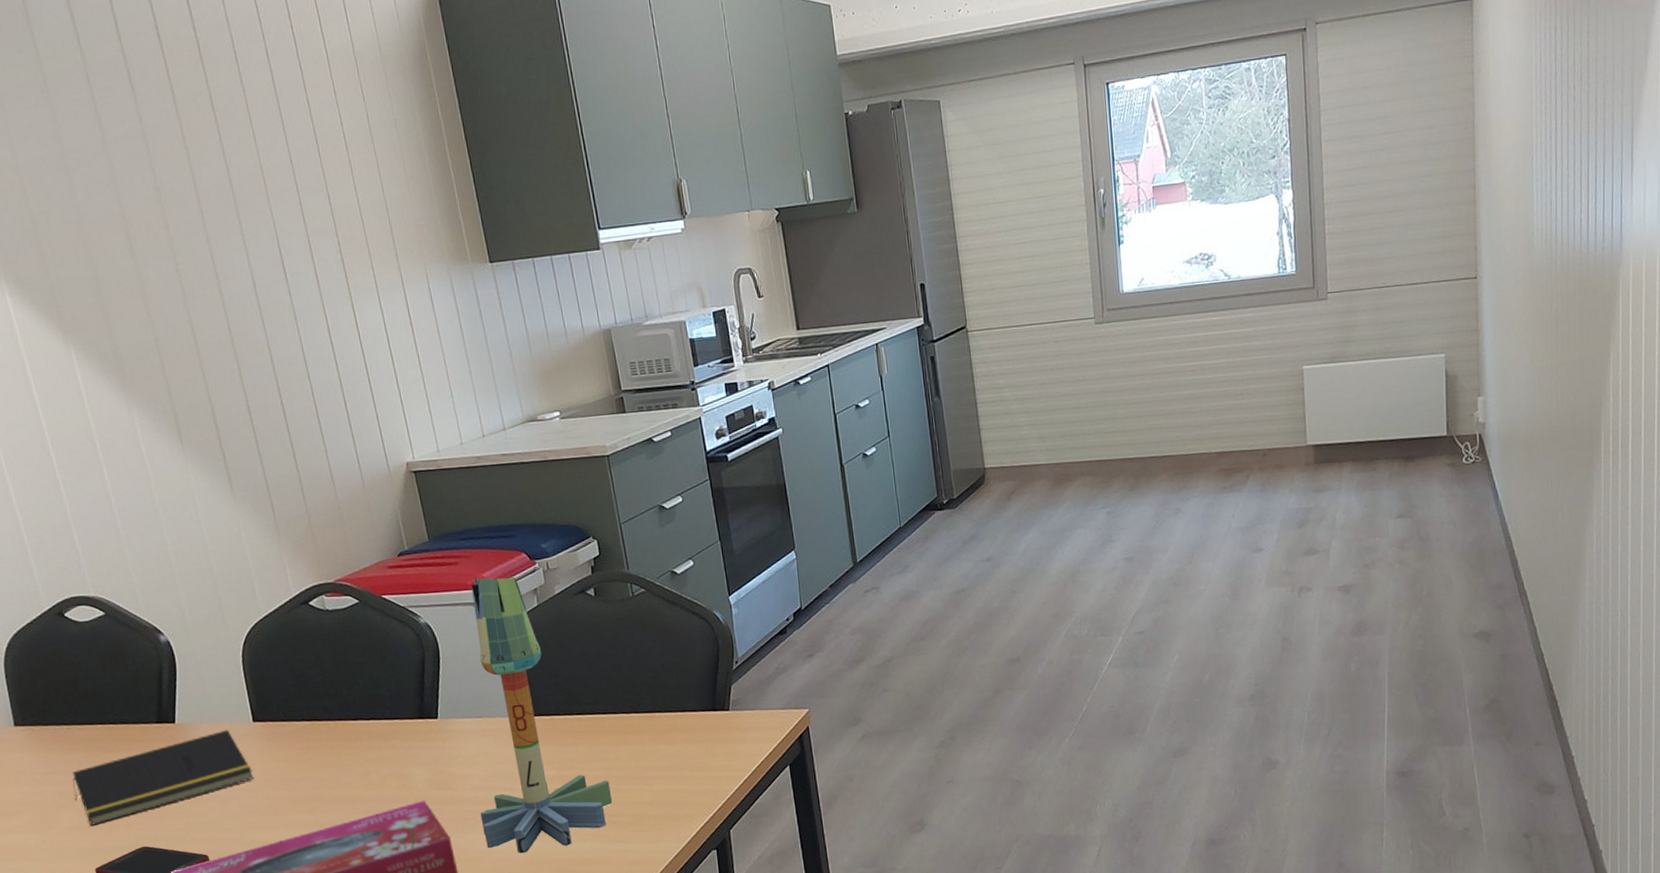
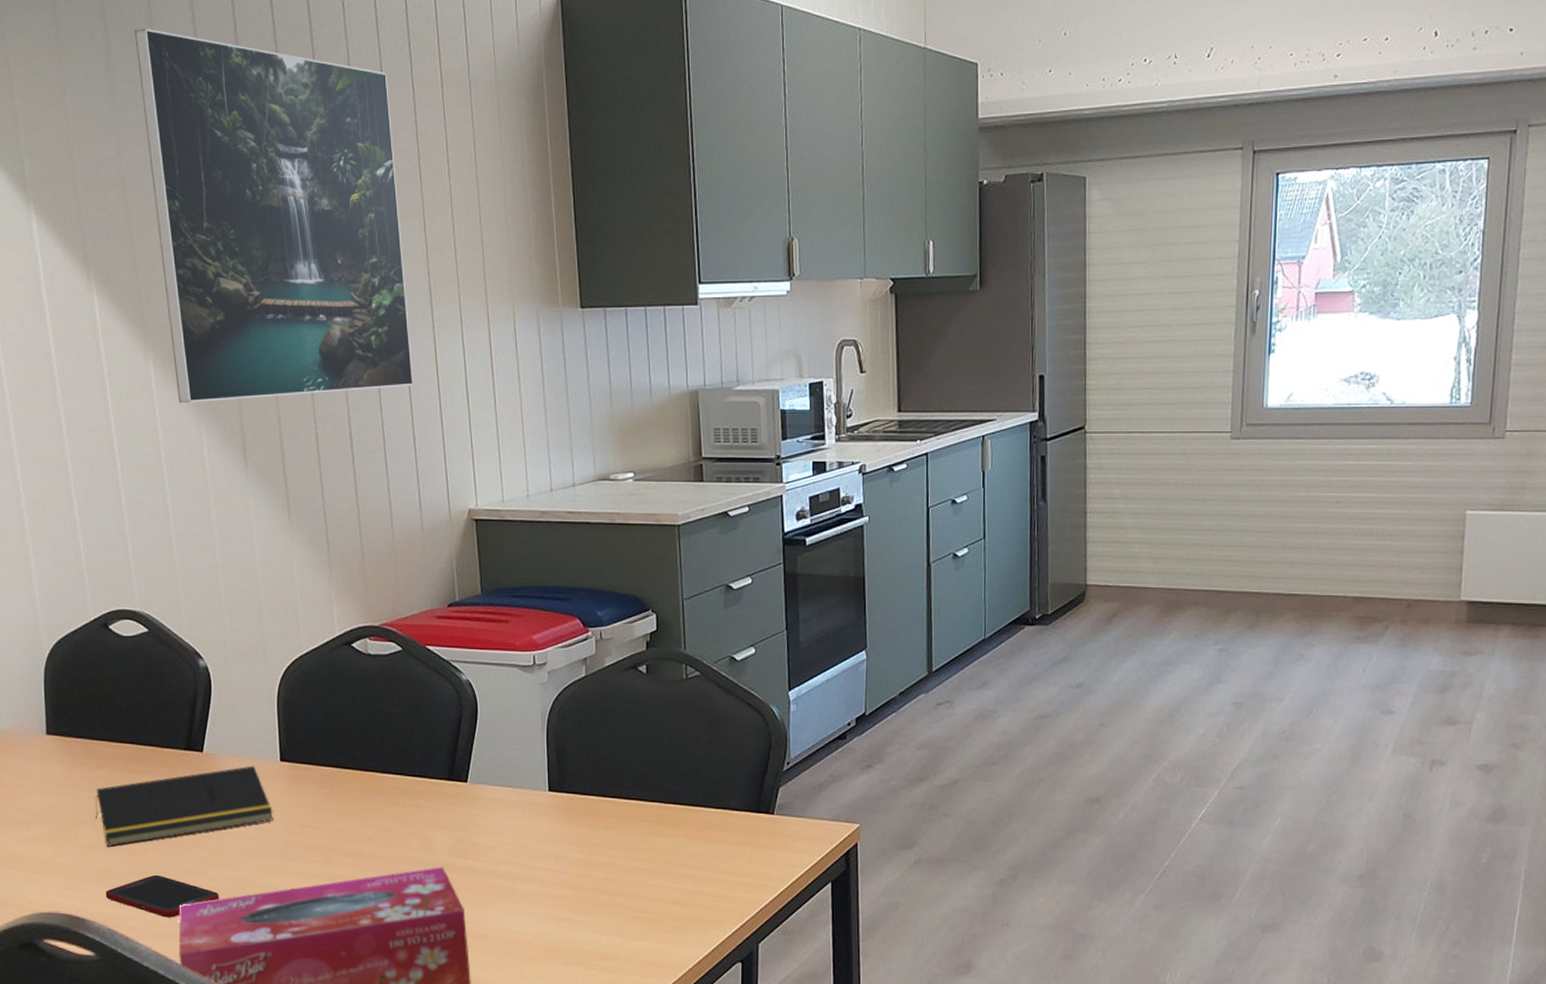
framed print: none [13,31,338,392] -> present [134,28,413,403]
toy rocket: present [471,576,613,854] -> none [498,637,638,937]

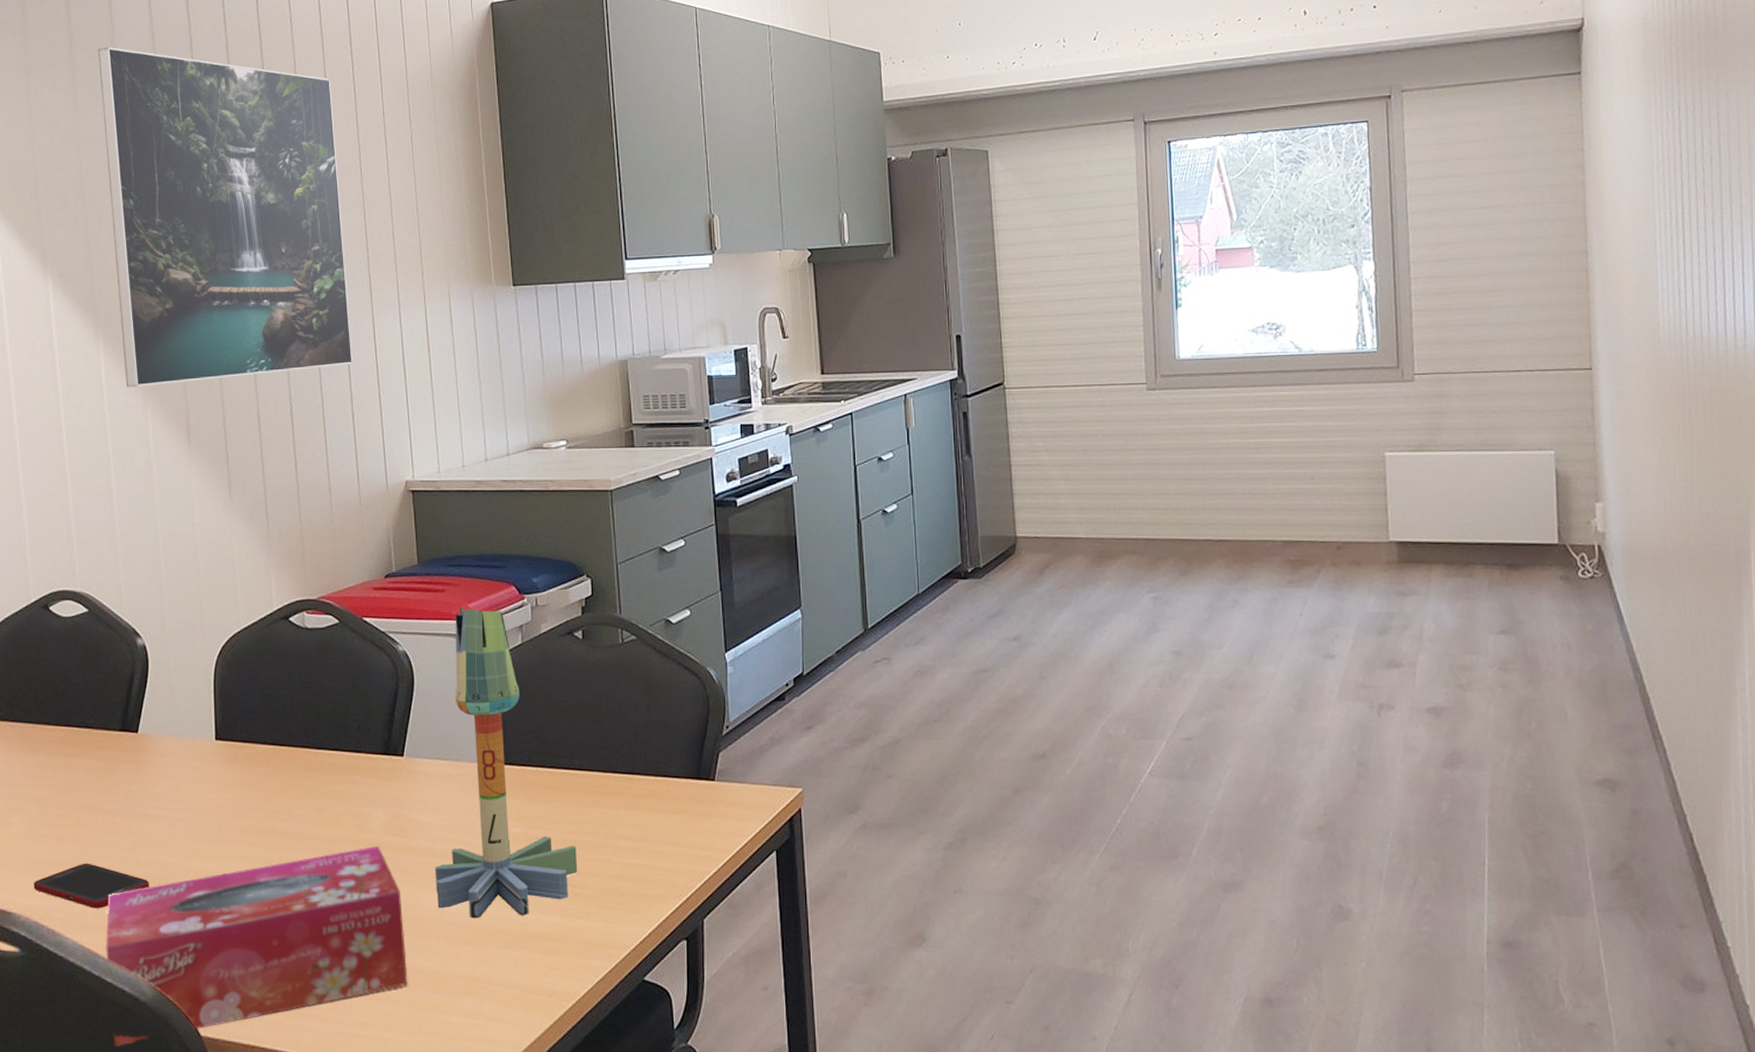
notepad: present [95,765,273,847] -> none [27,745,207,834]
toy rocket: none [498,637,638,937] -> present [435,606,578,919]

